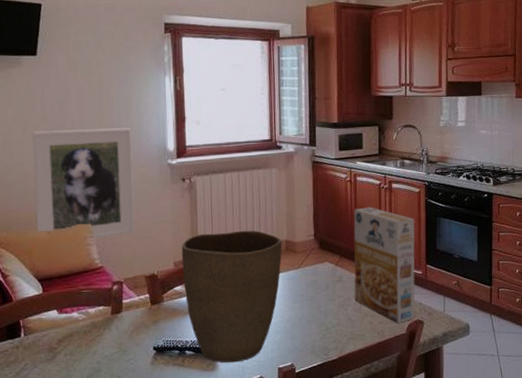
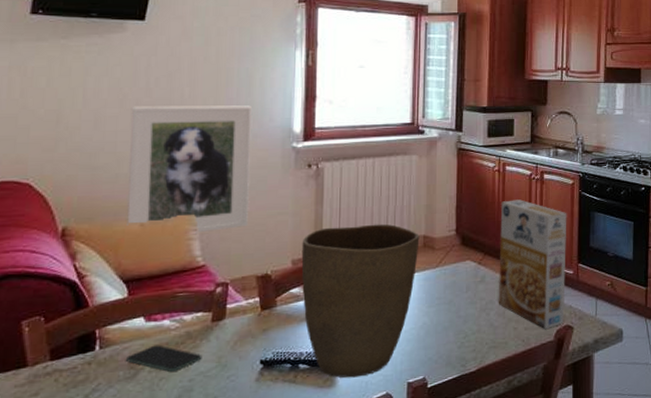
smartphone: none [45,333,106,356] -> present [125,345,202,373]

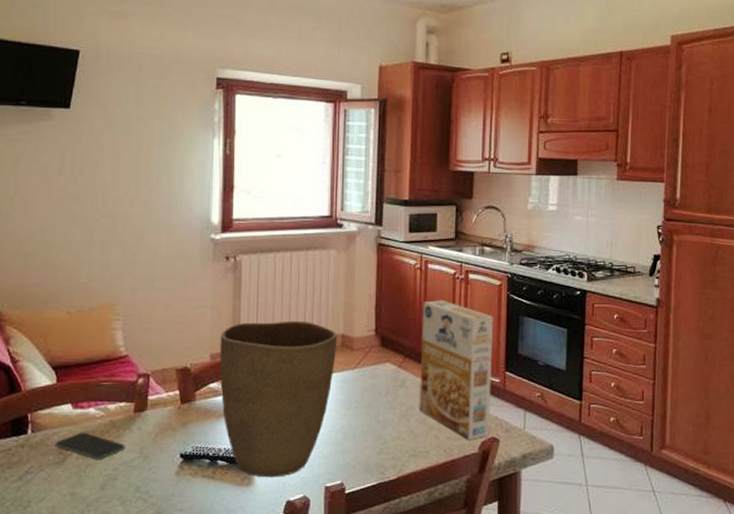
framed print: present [127,105,252,233] -> none [55,194,171,323]

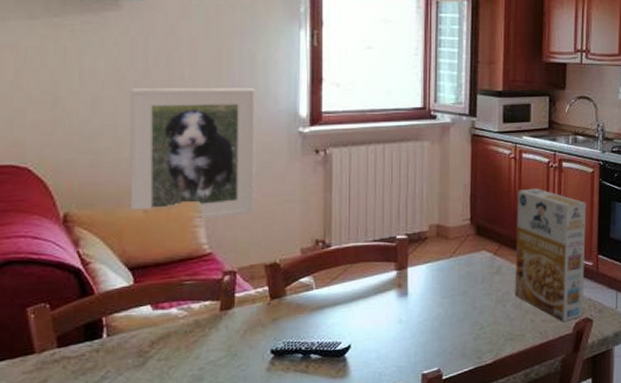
smartphone: present [54,432,126,461] -> none [133,333,212,361]
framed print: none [55,194,171,323] -> present [129,88,255,220]
vase: present [219,320,338,478] -> none [310,212,433,369]

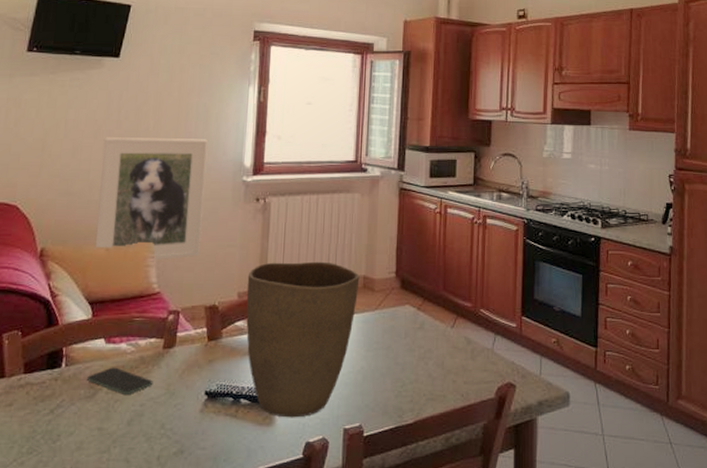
smartphone: none [133,333,212,361] -> present [86,367,154,396]
vase: none [310,212,433,369] -> present [246,261,360,418]
cereal box: present [514,188,587,321] -> none [437,244,511,384]

